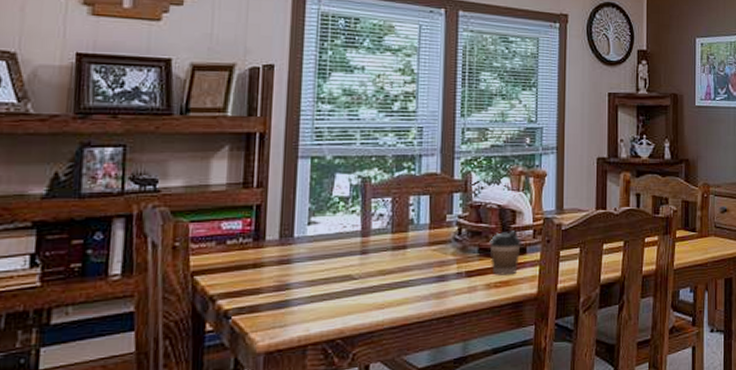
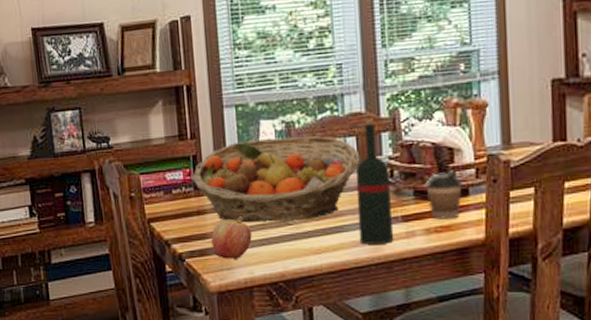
fruit basket: none [253,191,432,277] -> present [192,135,361,223]
apple: none [265,271,313,316] -> present [211,218,252,259]
wine bottle: none [423,180,458,299] -> present [356,119,394,245]

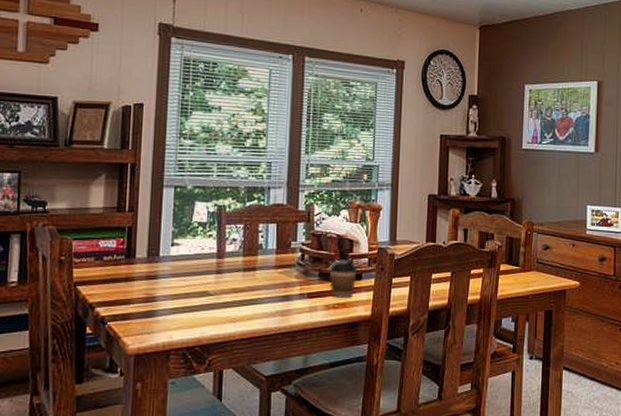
fruit basket: present [192,135,361,223] -> none [125,218,279,292]
apple: present [211,218,252,259] -> none [135,286,175,324]
wine bottle: present [356,119,394,245] -> none [270,210,301,316]

